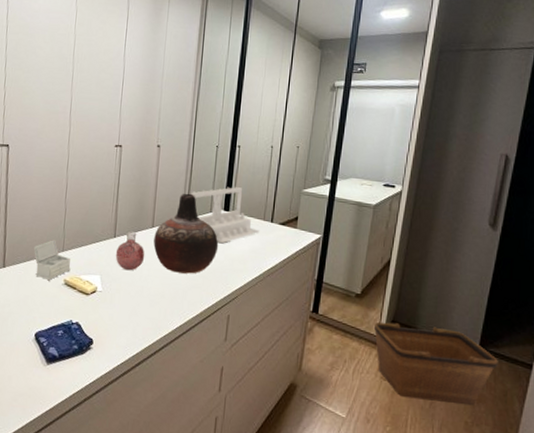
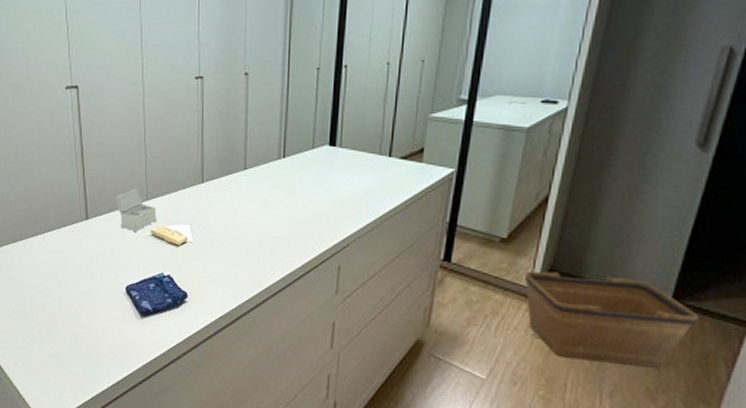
perfume bottle: present [115,231,145,271] -> none [205,175,238,219]
vase: present [153,193,219,274] -> none [247,127,325,221]
jewelry display stand: present [191,186,259,244] -> none [289,115,374,185]

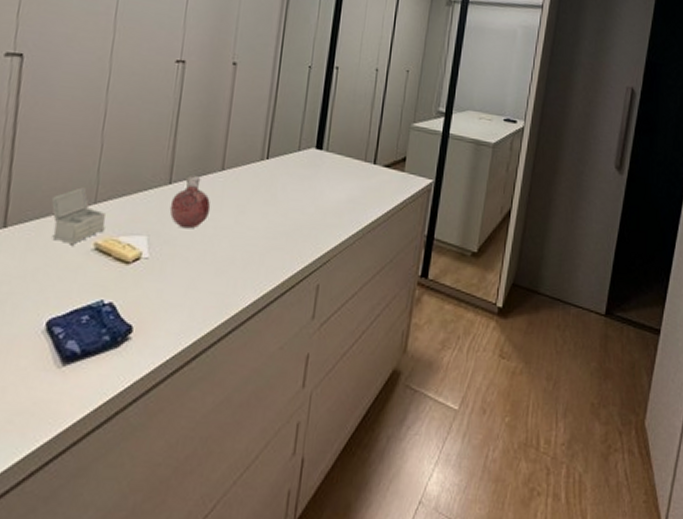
perfume bottle: none [205,175,238,219] -> present [169,176,211,229]
bicycle basket: present [525,271,699,368] -> none [492,286,626,382]

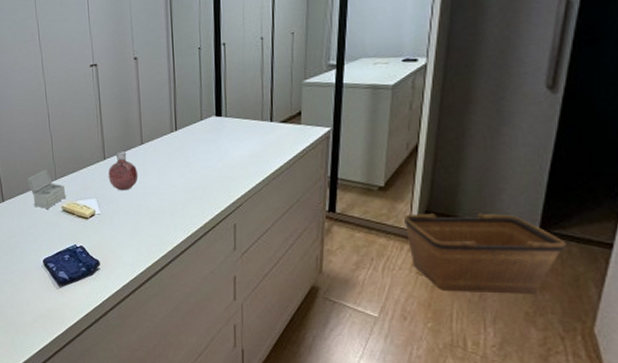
bicycle basket: none [492,286,626,382] -> present [404,213,566,293]

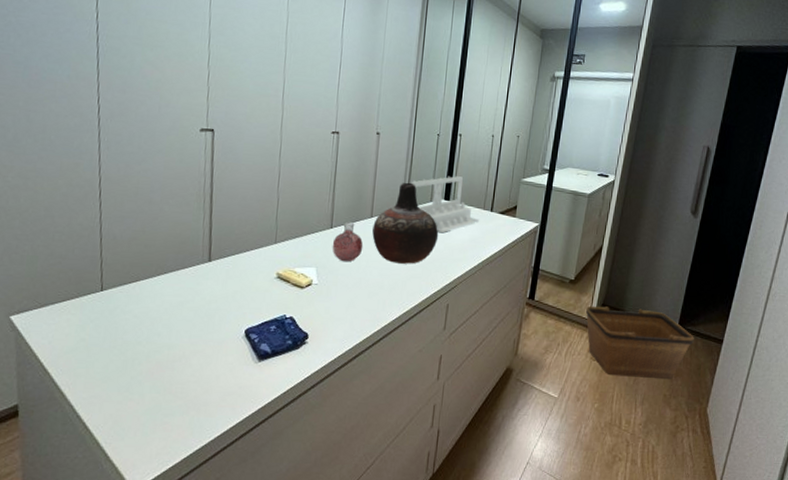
jewelry box: present [27,168,66,210] -> none [242,230,284,275]
vase: none [145,103,215,187] -> present [372,182,439,264]
jewelry display stand: none [178,88,258,152] -> present [412,175,479,233]

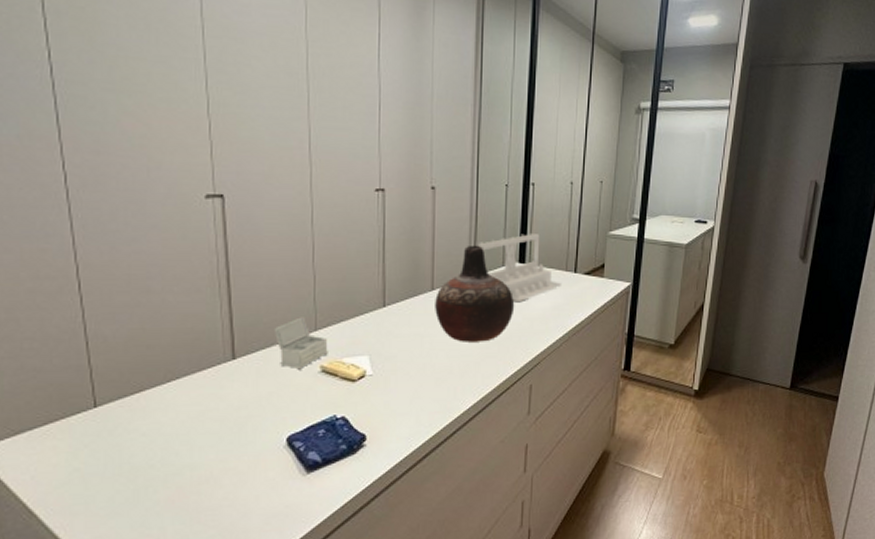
jewelry box: none [242,230,284,275] -> present [273,315,328,370]
perfume bottle: present [332,222,364,262] -> none [386,298,425,346]
bicycle basket: present [586,306,694,379] -> none [689,370,808,448]

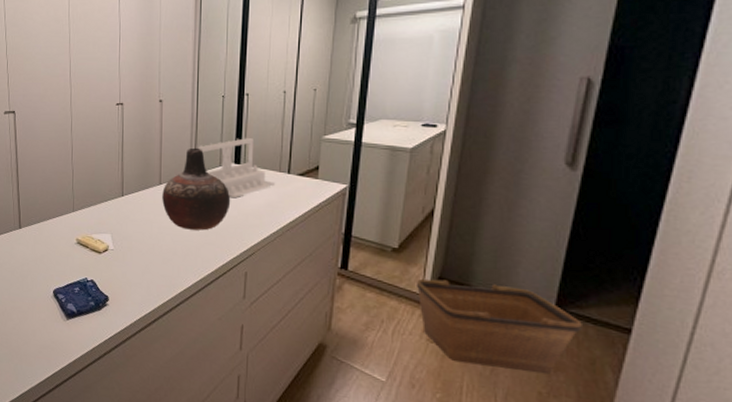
jewelry box: present [273,315,328,370] -> none [45,200,82,241]
bicycle basket: none [689,370,808,448] -> present [417,279,582,373]

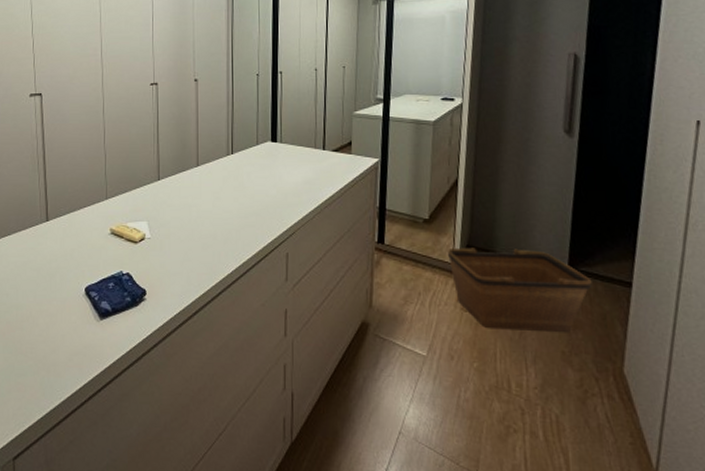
vase: present [162,147,231,231] -> none [200,127,269,212]
jewelry display stand: present [198,137,275,199] -> none [235,114,311,177]

